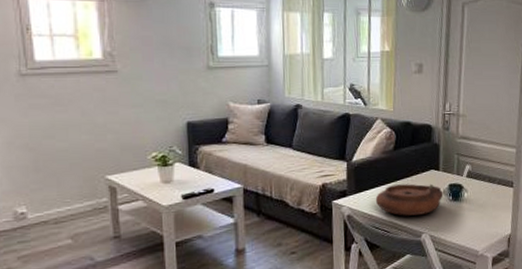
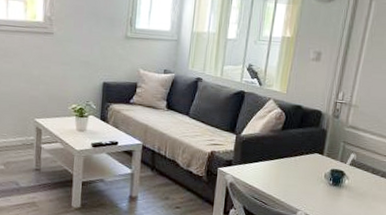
plate: present [375,183,444,216] -> none [257,162,324,194]

